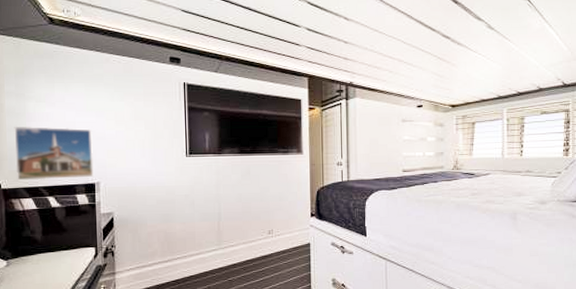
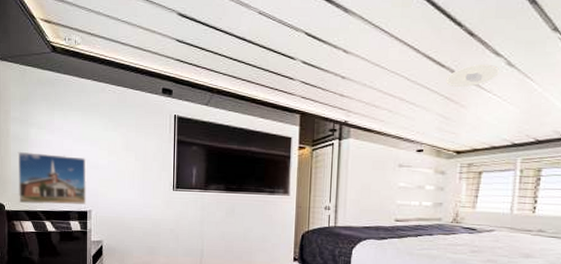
recessed light: none [437,27,482,48] -> present [446,64,499,87]

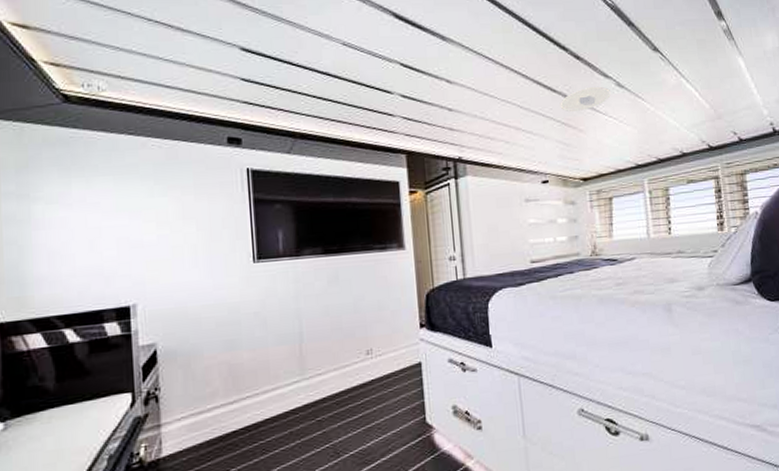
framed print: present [18,152,87,205] -> none [14,235,128,309]

